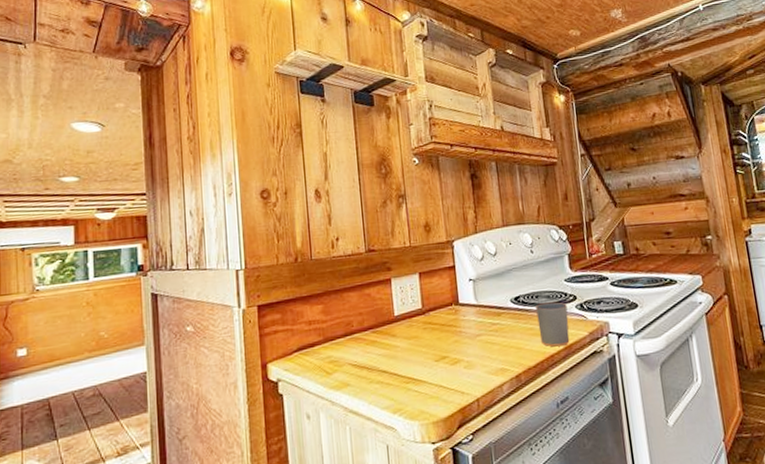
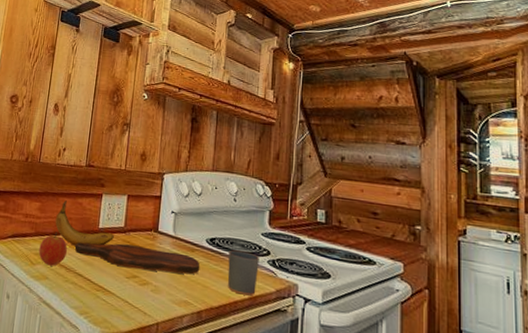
fruit: none [332,332,365,371] -> present [38,232,67,266]
fruit: none [343,295,413,342] -> present [55,200,114,246]
cutting board: none [372,320,510,352] -> present [74,241,200,275]

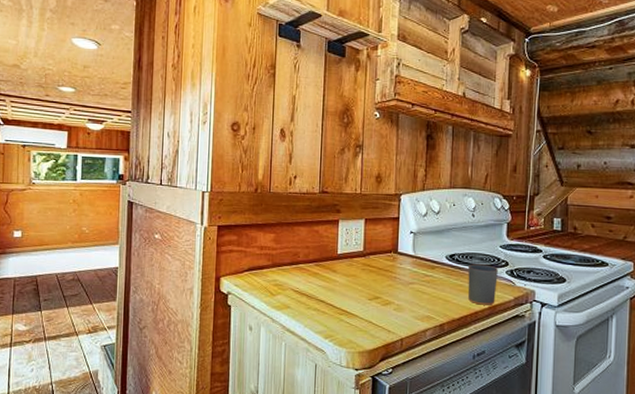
fruit: present [38,232,67,266] -> none [278,261,307,295]
fruit: present [55,200,114,246] -> none [292,229,354,274]
cutting board: present [74,241,200,275] -> none [314,267,441,291]

